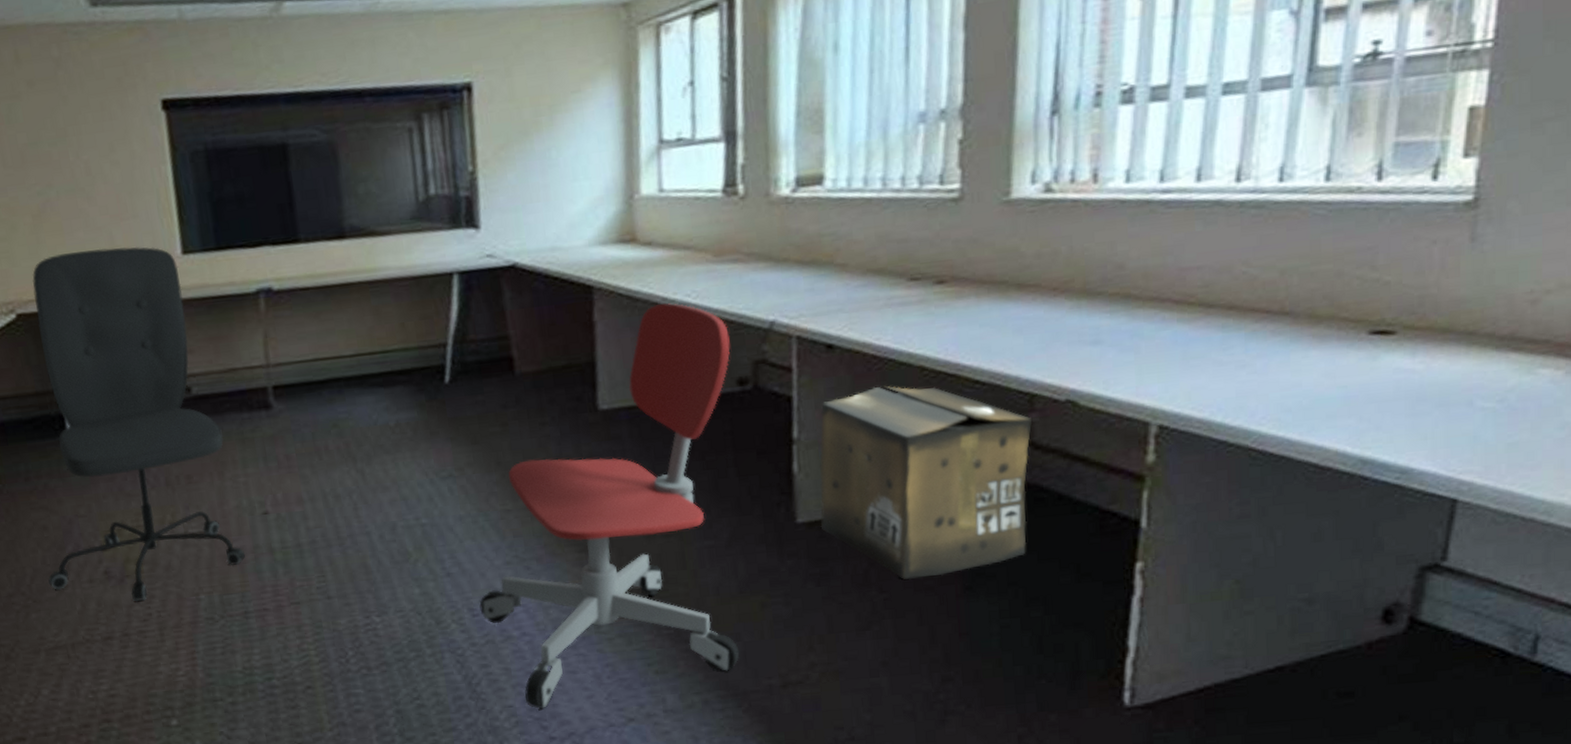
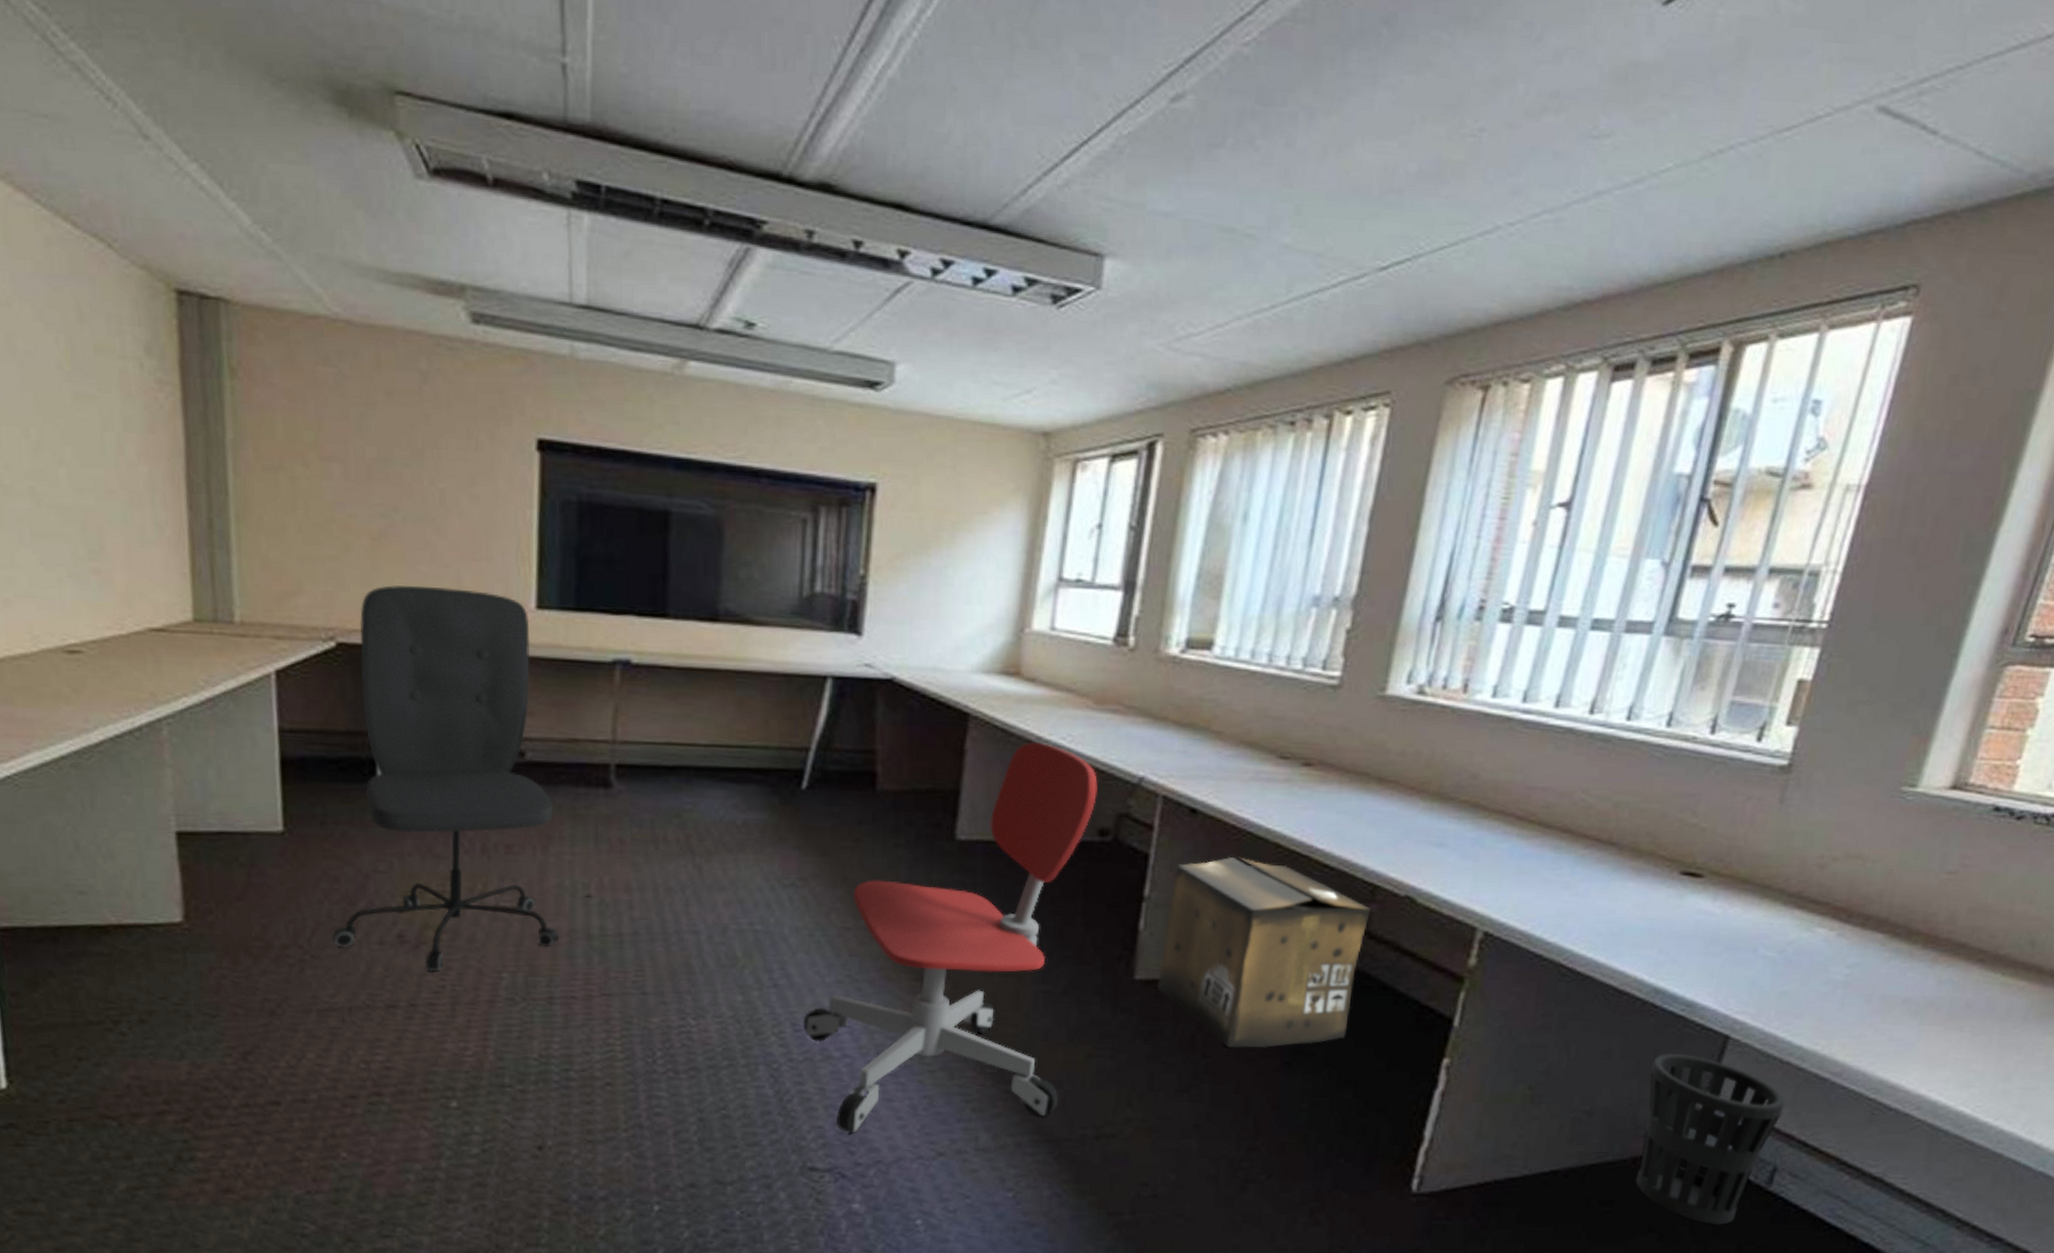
wastebasket: none [1372,524,1536,706] -> present [1635,1053,1785,1226]

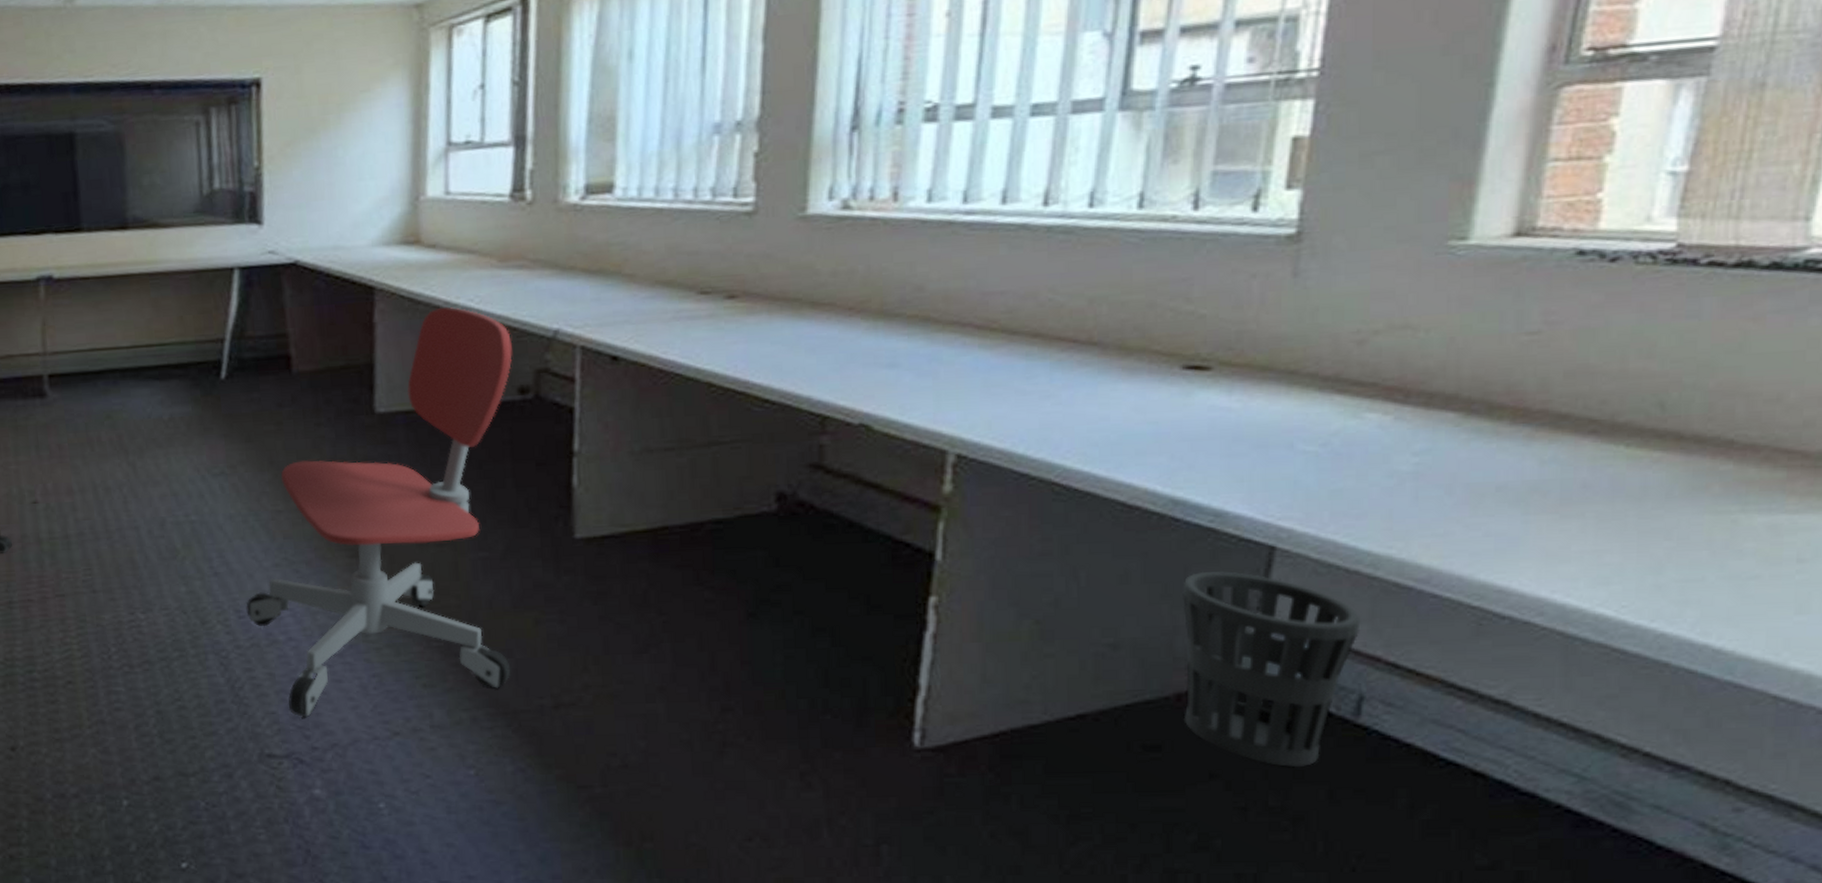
cardboard box: present [1157,856,1371,1049] -> none [599,400,823,603]

